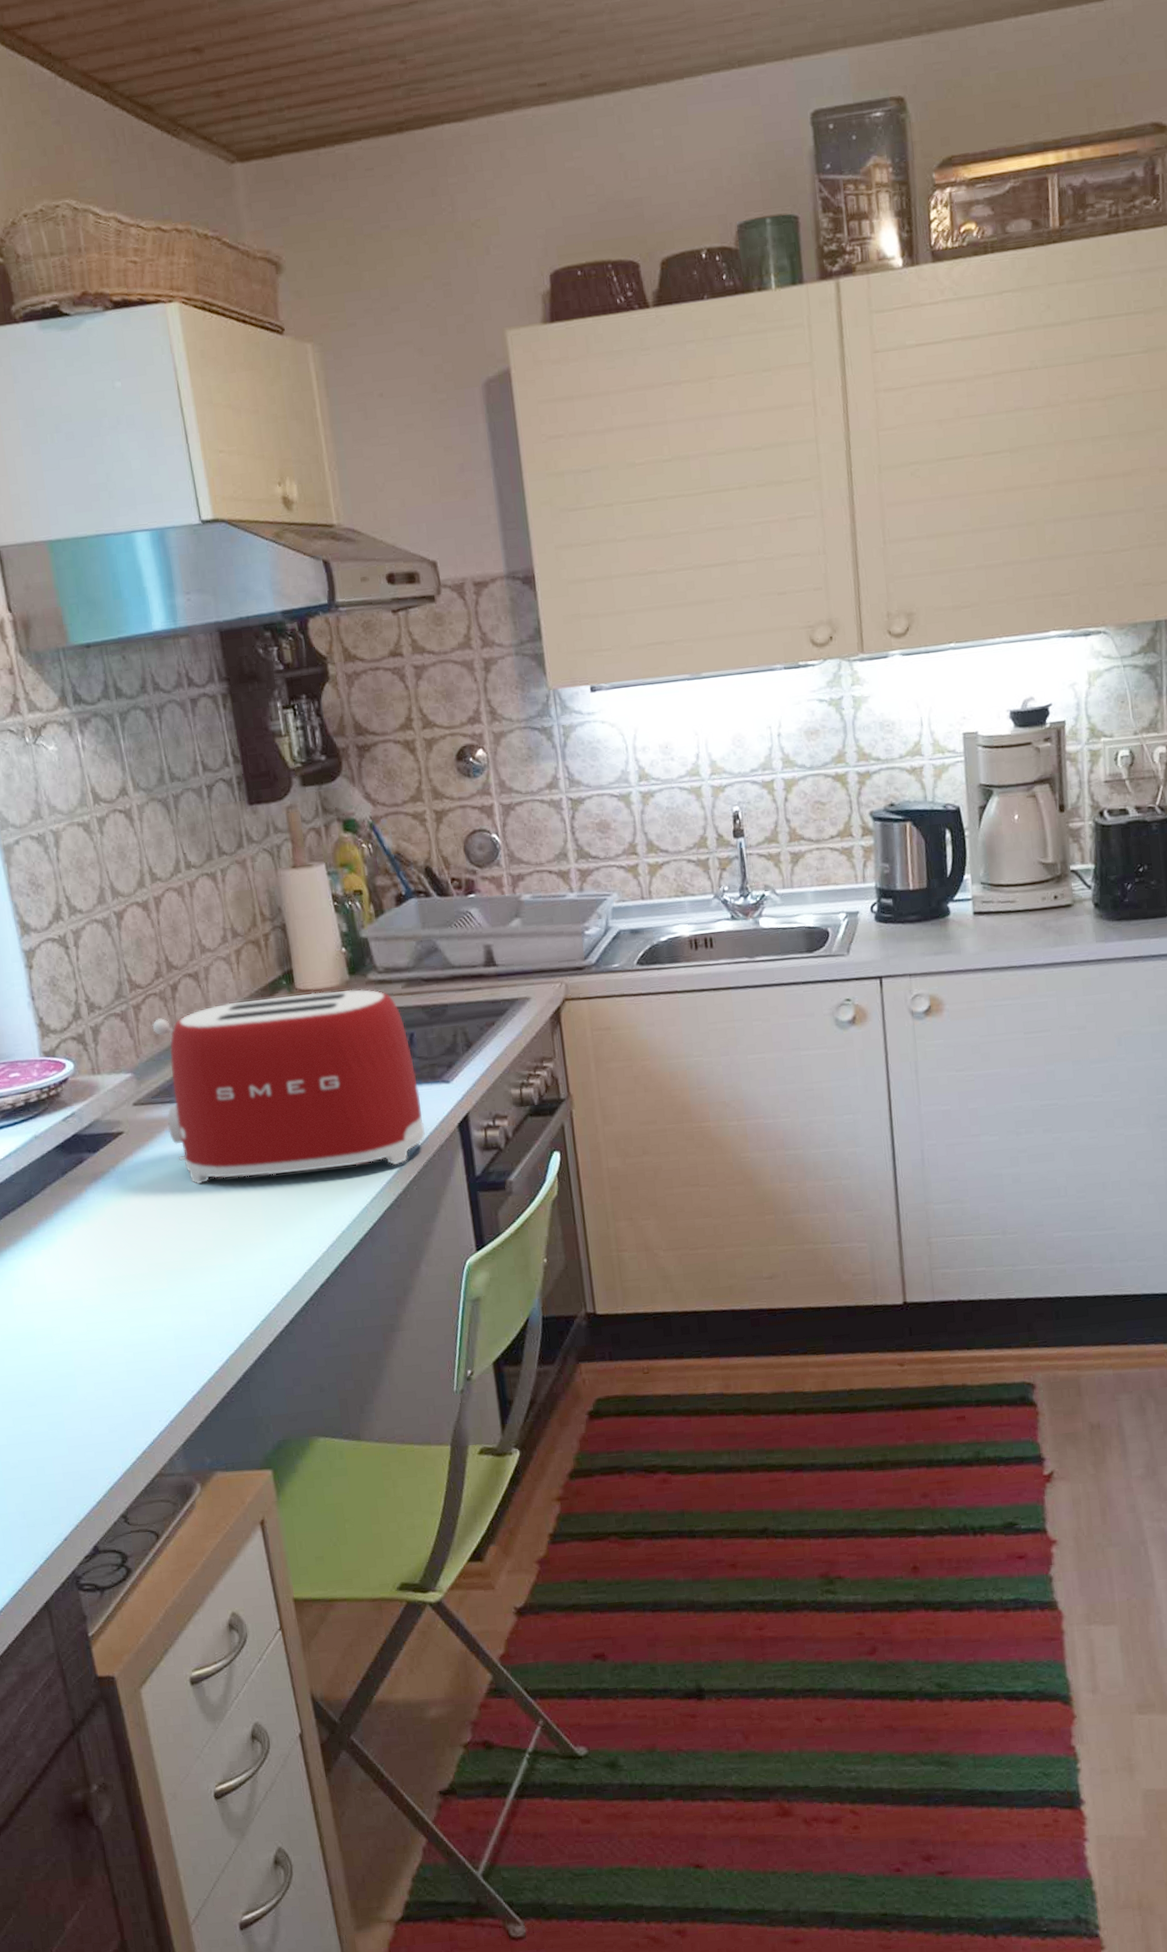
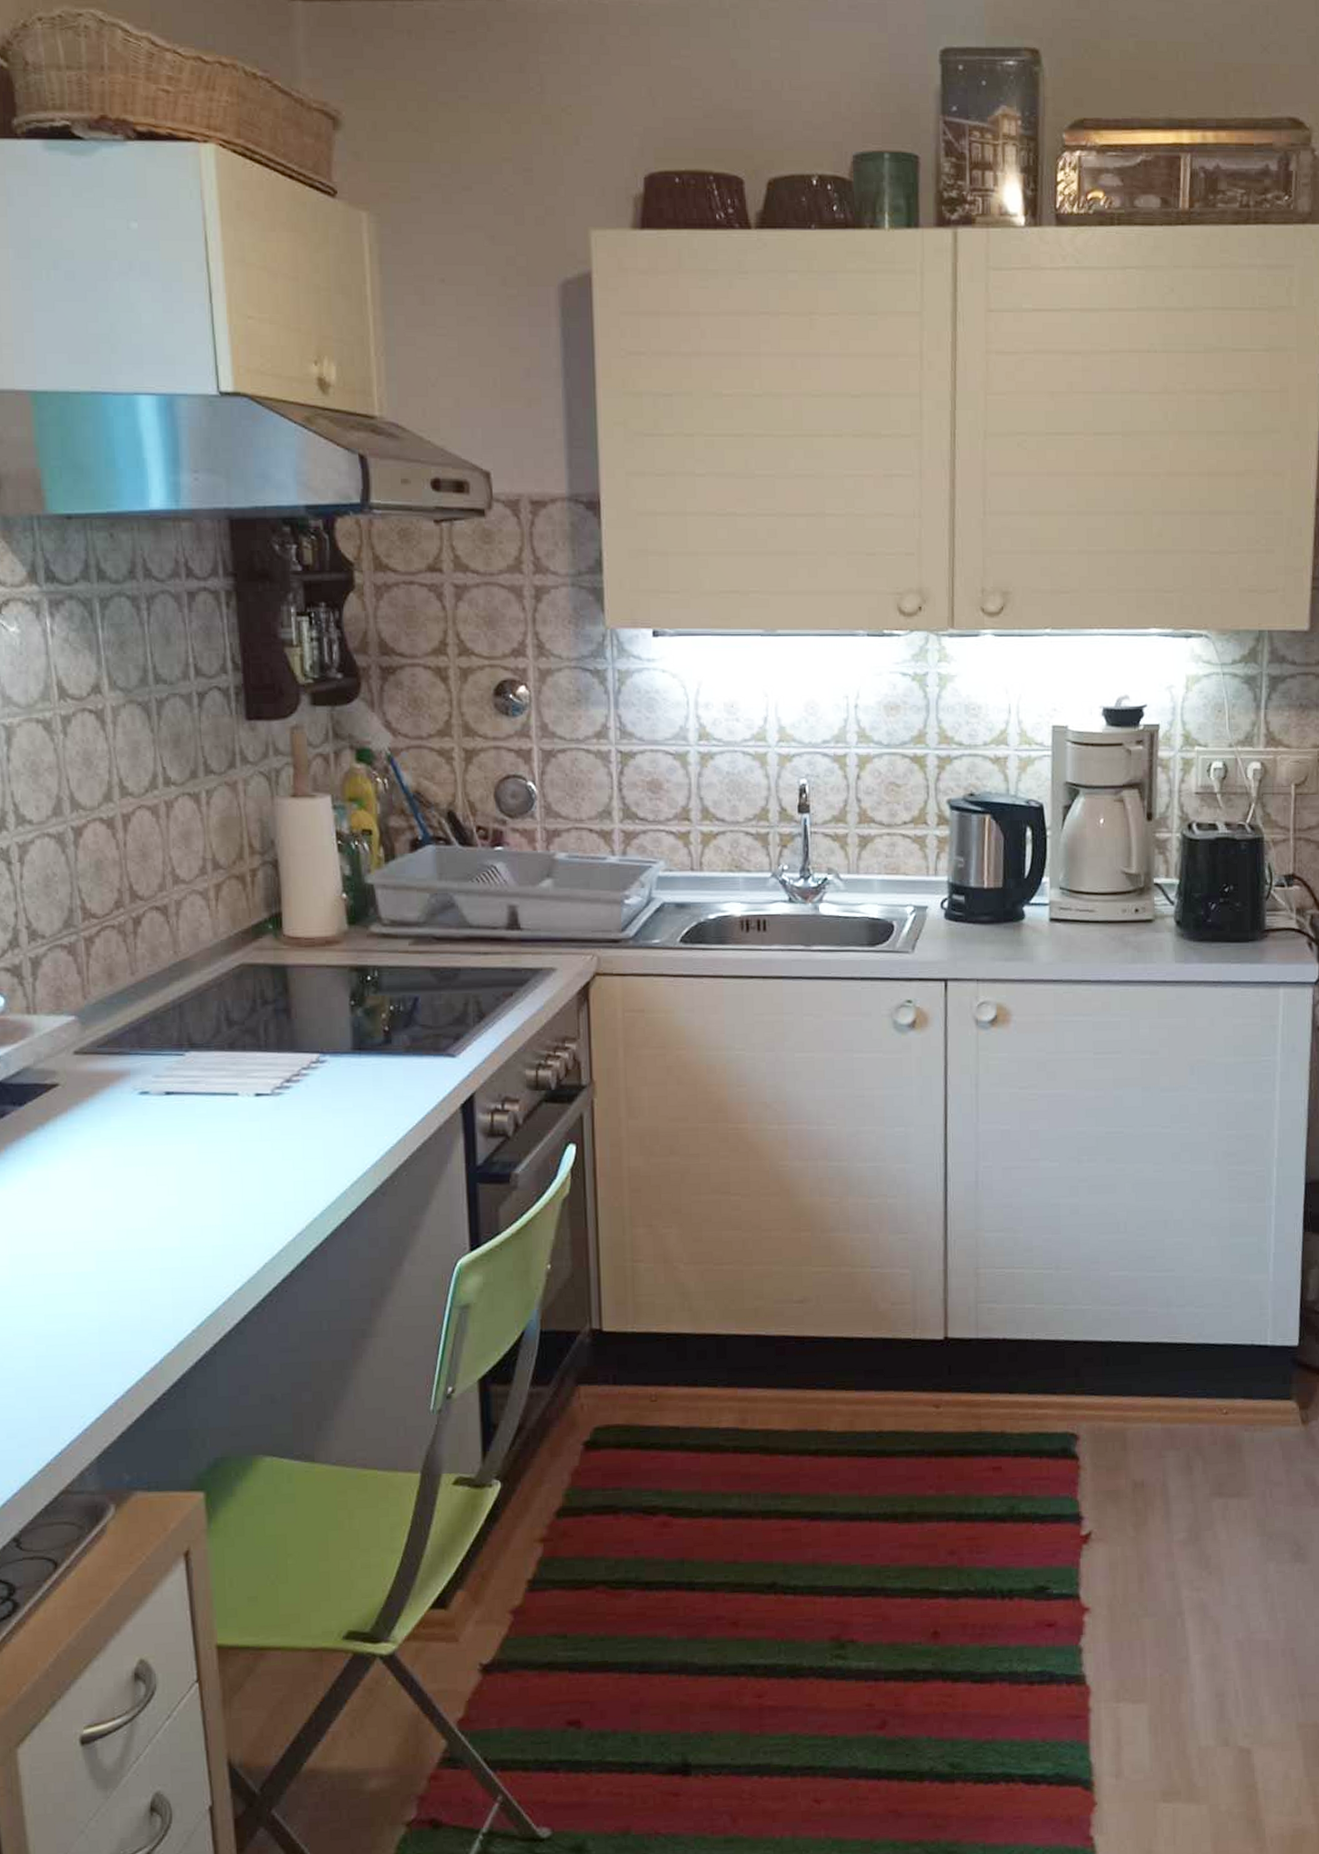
toaster: present [152,989,425,1185] -> none [106,941,422,1153]

